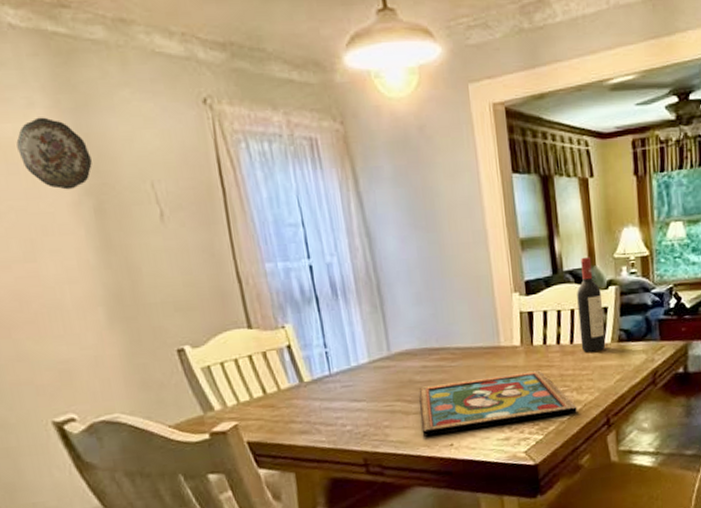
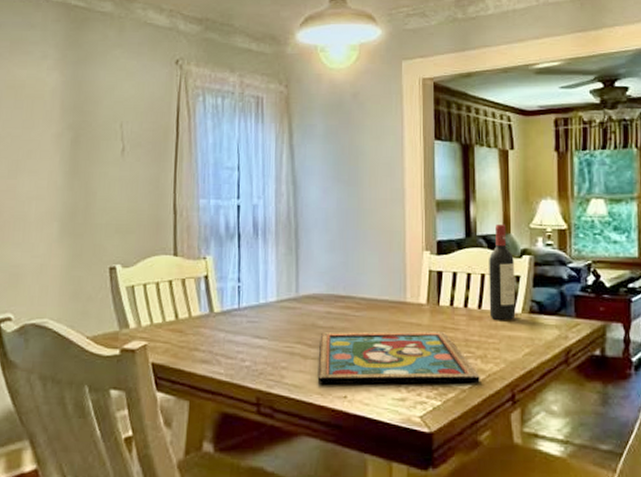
decorative plate: present [16,117,92,190] -> none [26,67,79,124]

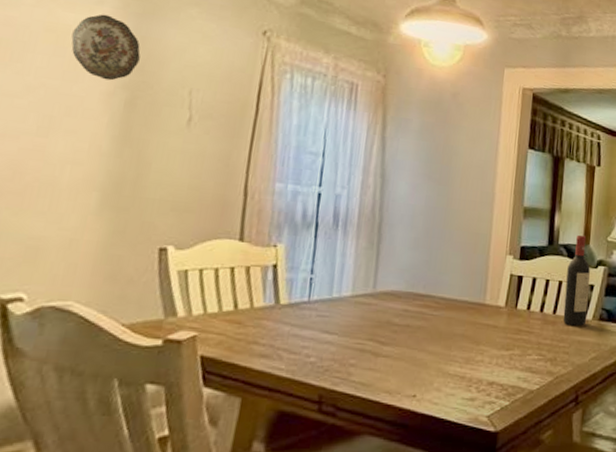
decorative plate: none [26,67,79,124] -> present [71,14,141,81]
framed painting: present [317,331,480,385] -> none [387,330,548,385]

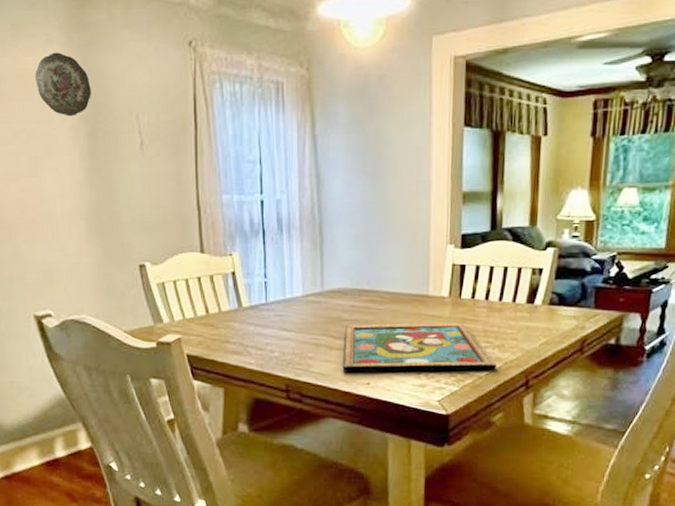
framed painting: none [387,330,548,385] -> present [342,323,497,373]
wine bottle: present [563,234,590,326] -> none [510,216,538,312]

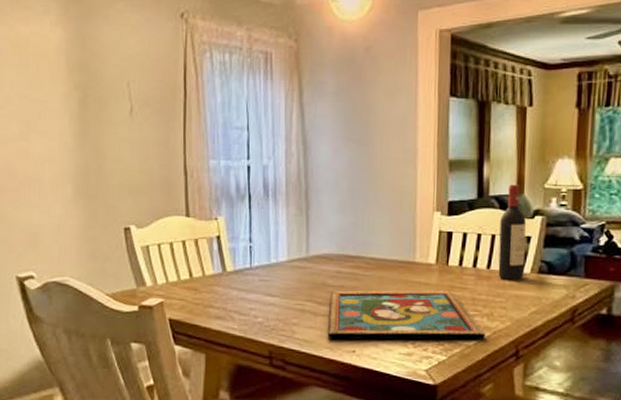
decorative plate: present [35,52,91,117] -> none [30,22,84,83]
wine bottle: none [510,216,538,312] -> present [498,184,526,280]

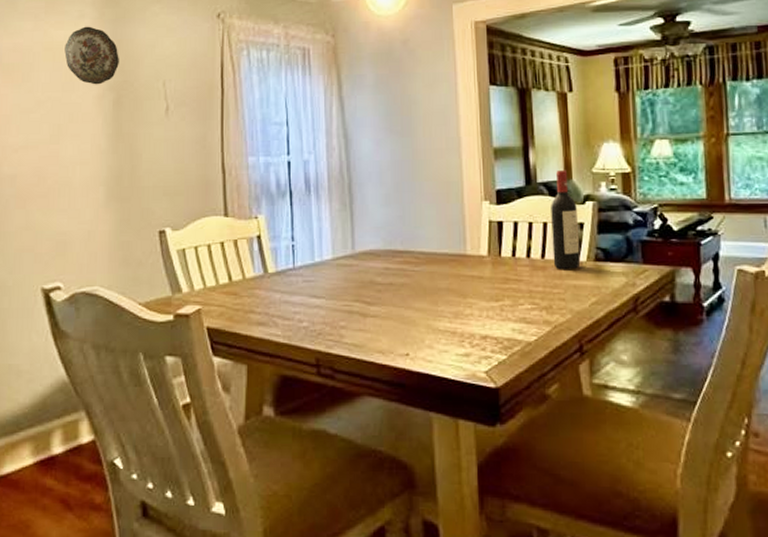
decorative plate: none [30,22,84,83] -> present [64,26,119,85]
framed painting: present [327,290,485,340] -> none [378,284,546,342]

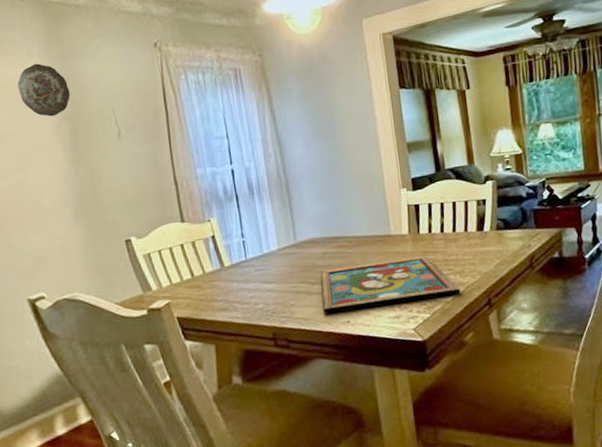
framed painting: none [378,284,546,342] -> present [320,256,461,314]
wine bottle: present [551,169,581,269] -> none [458,156,485,240]

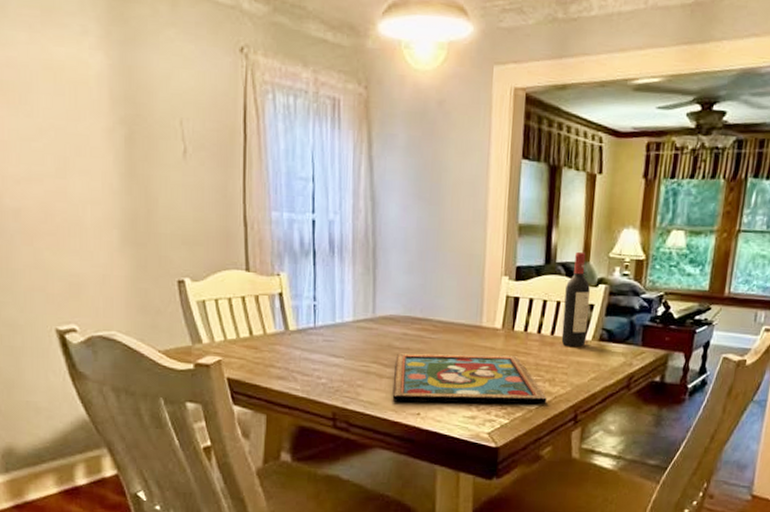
decorative plate: present [17,63,70,117] -> none [66,45,130,116]
wine bottle: none [458,156,485,240] -> present [561,251,590,347]

